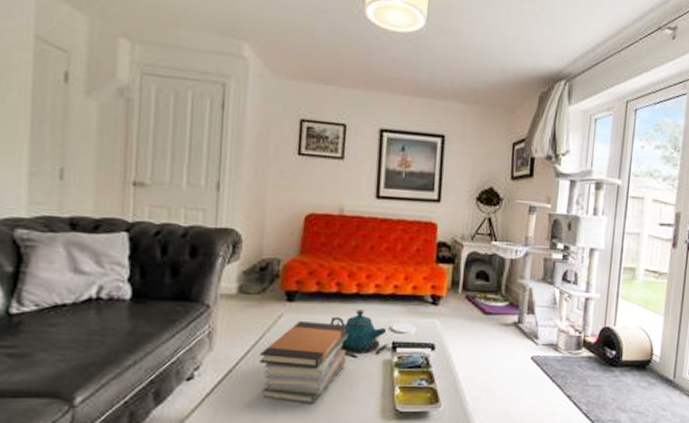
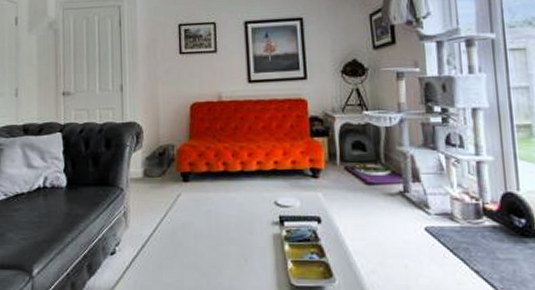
book stack: present [259,321,348,405] -> none [165,199,239,278]
teapot: present [330,309,389,358] -> none [221,186,277,232]

